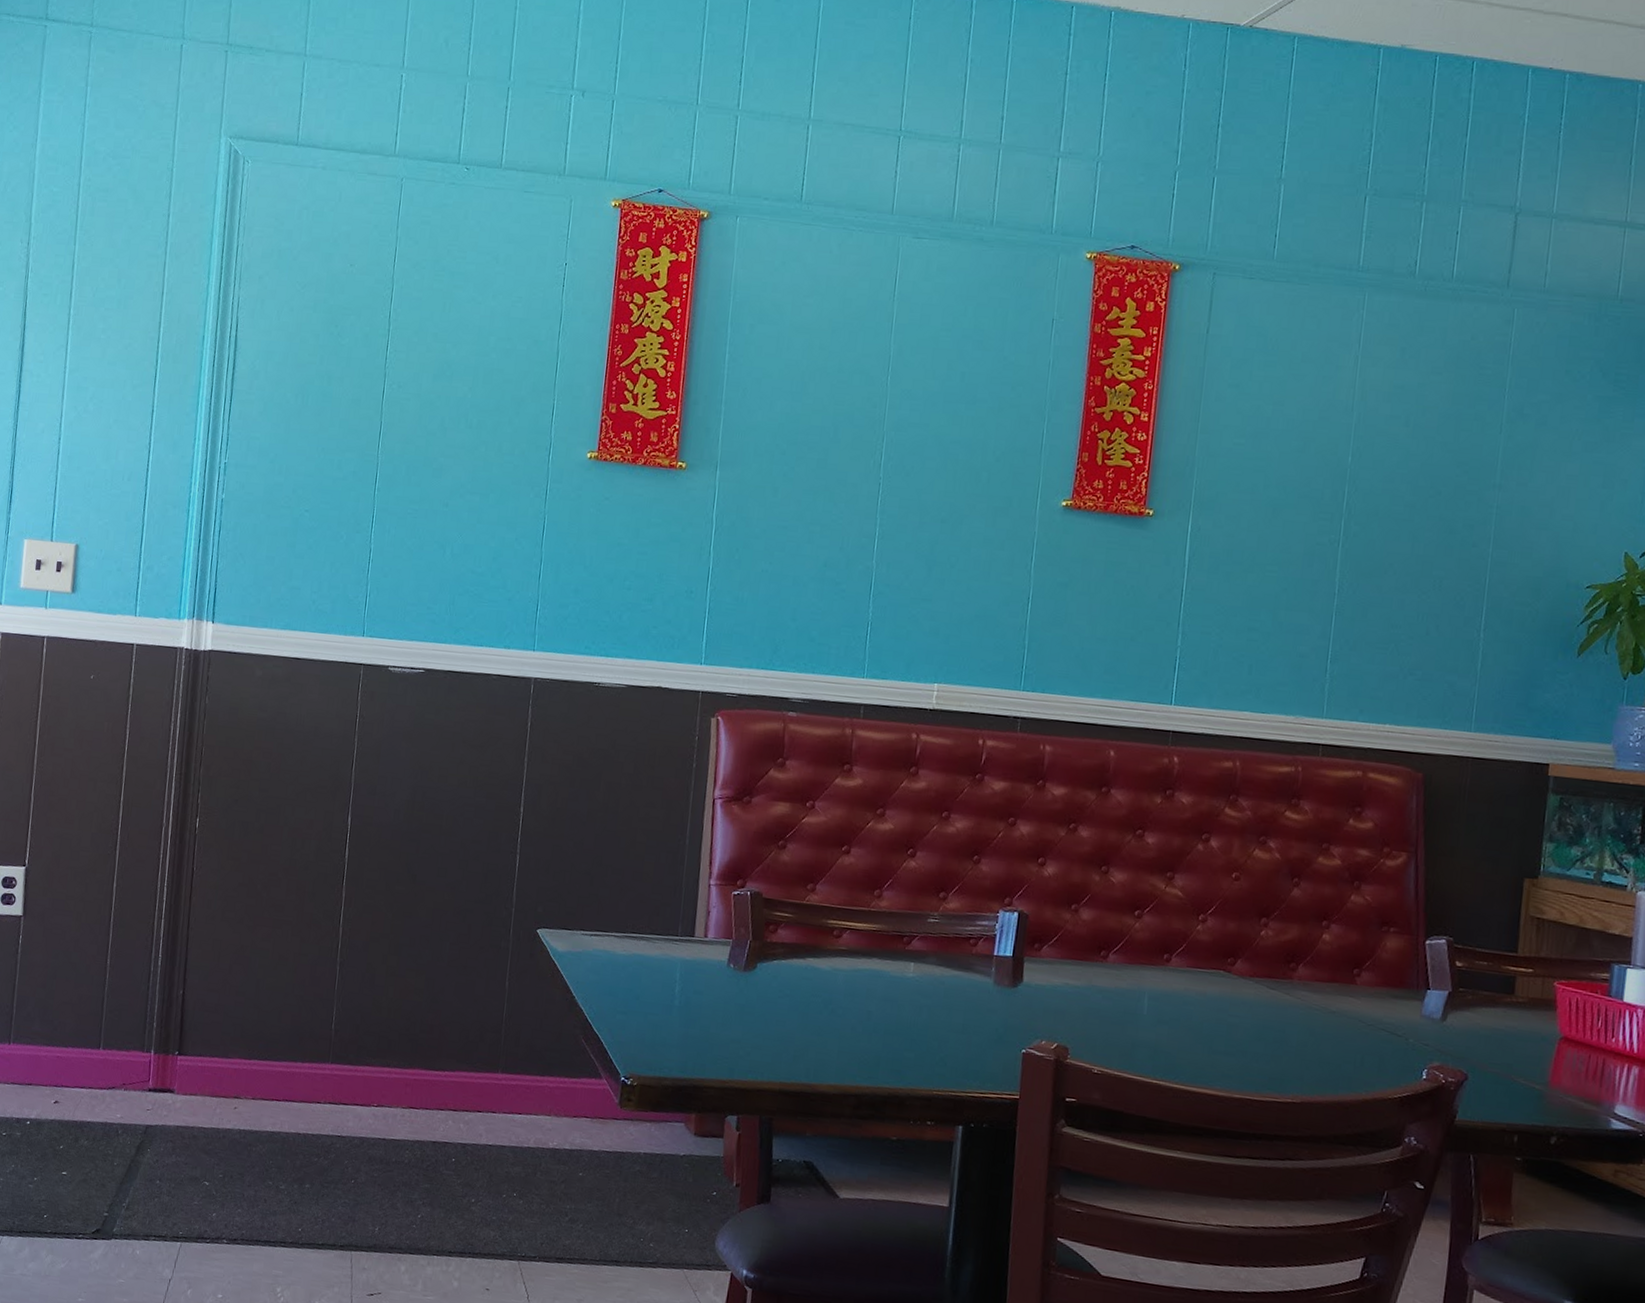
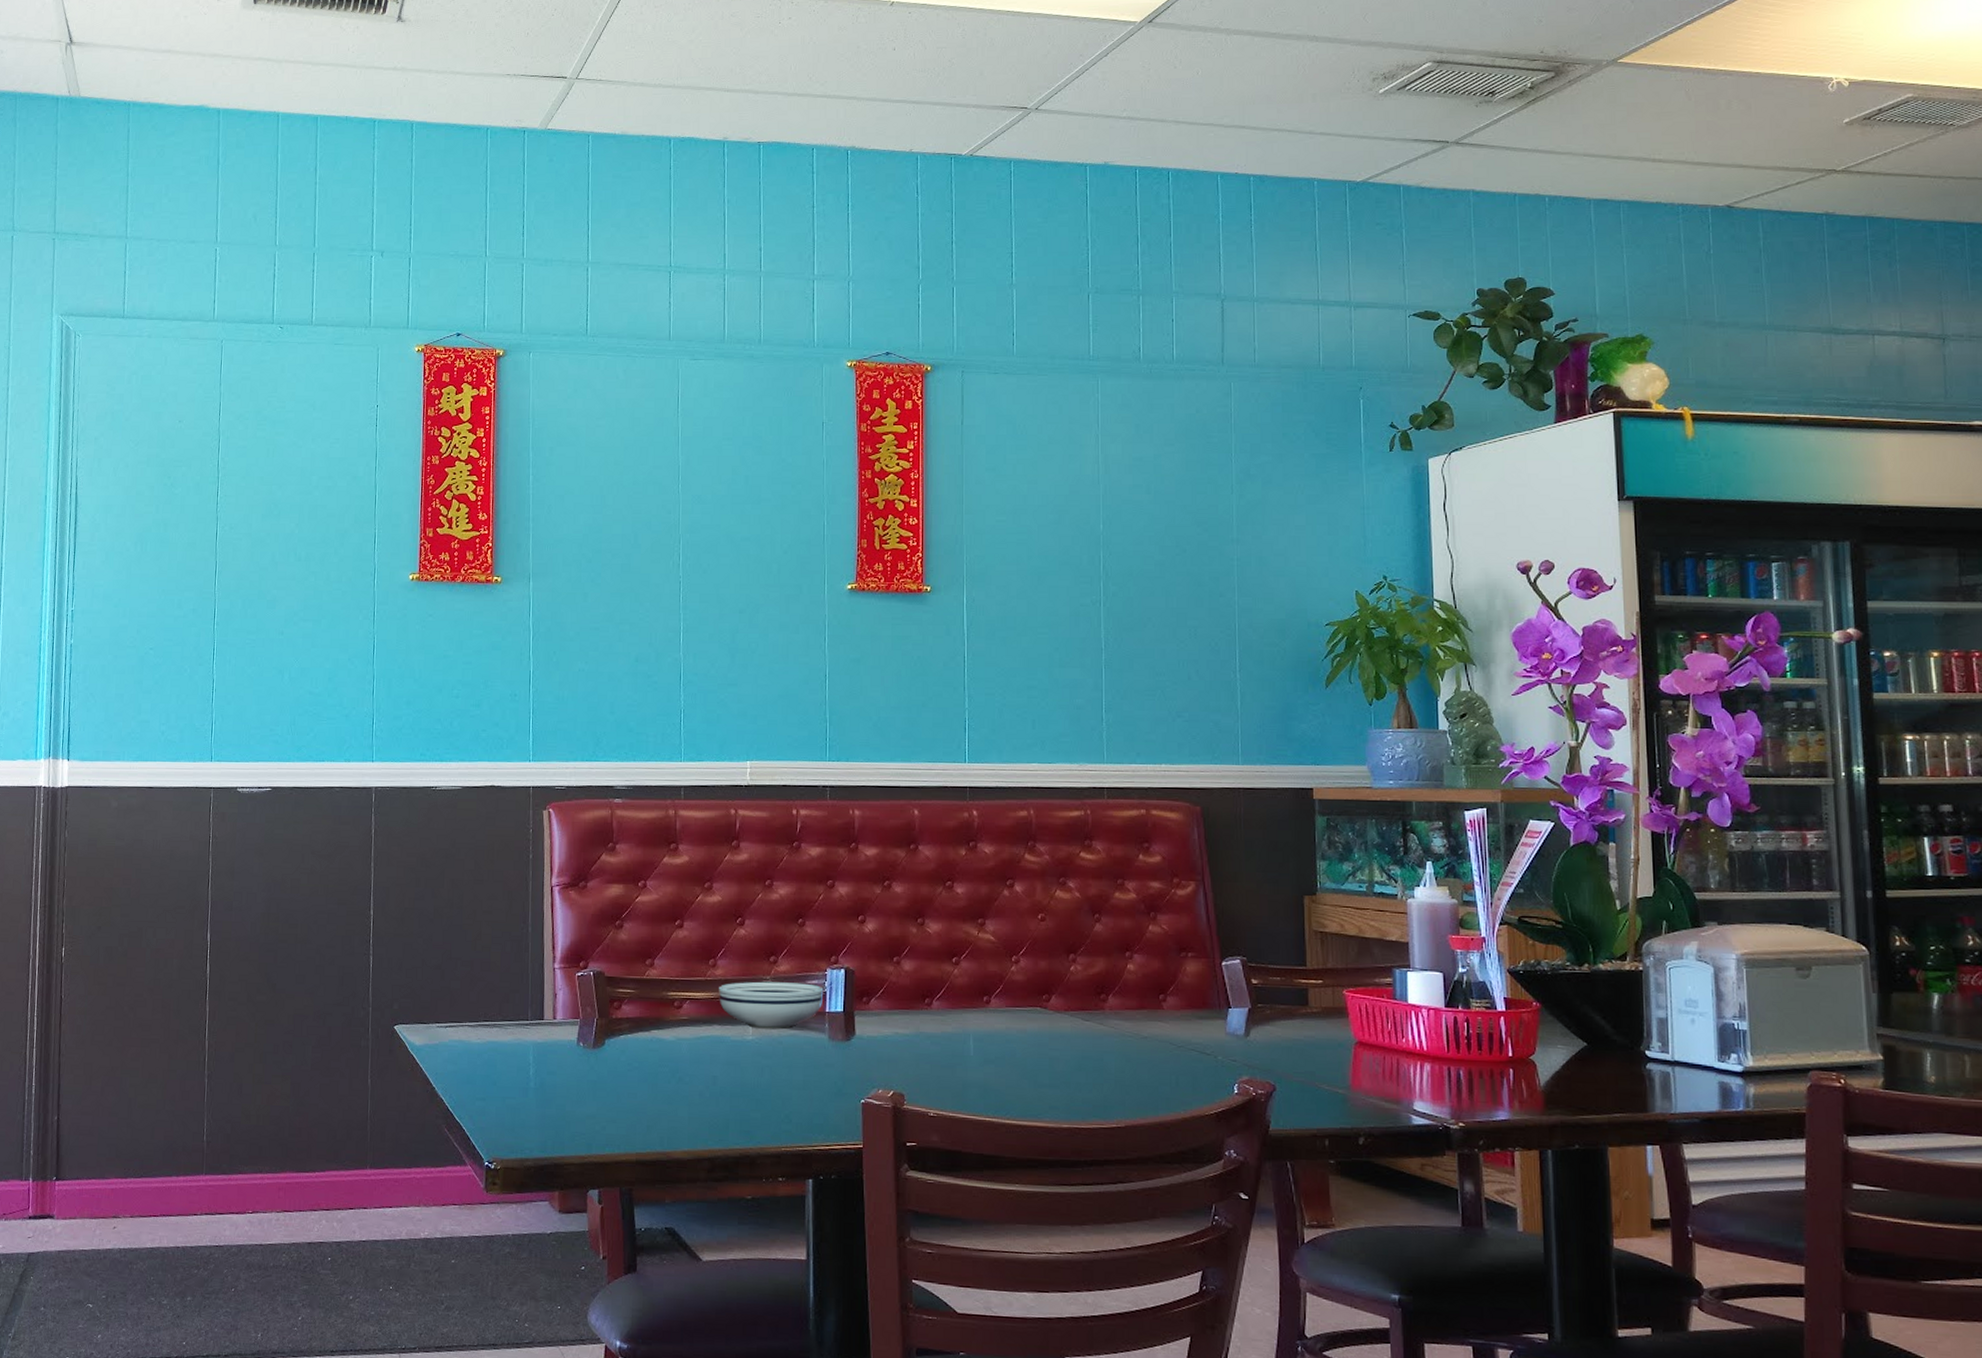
bowl: none [881,916,994,970] -> present [718,981,824,1030]

